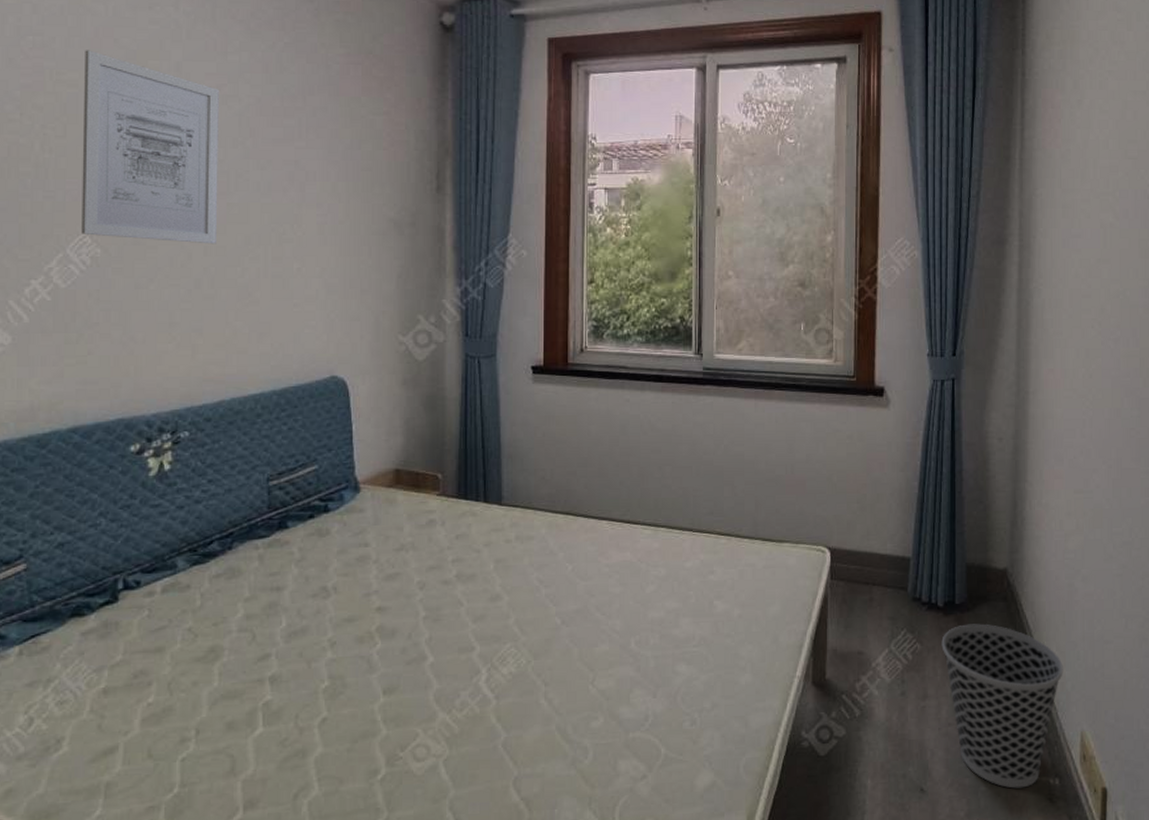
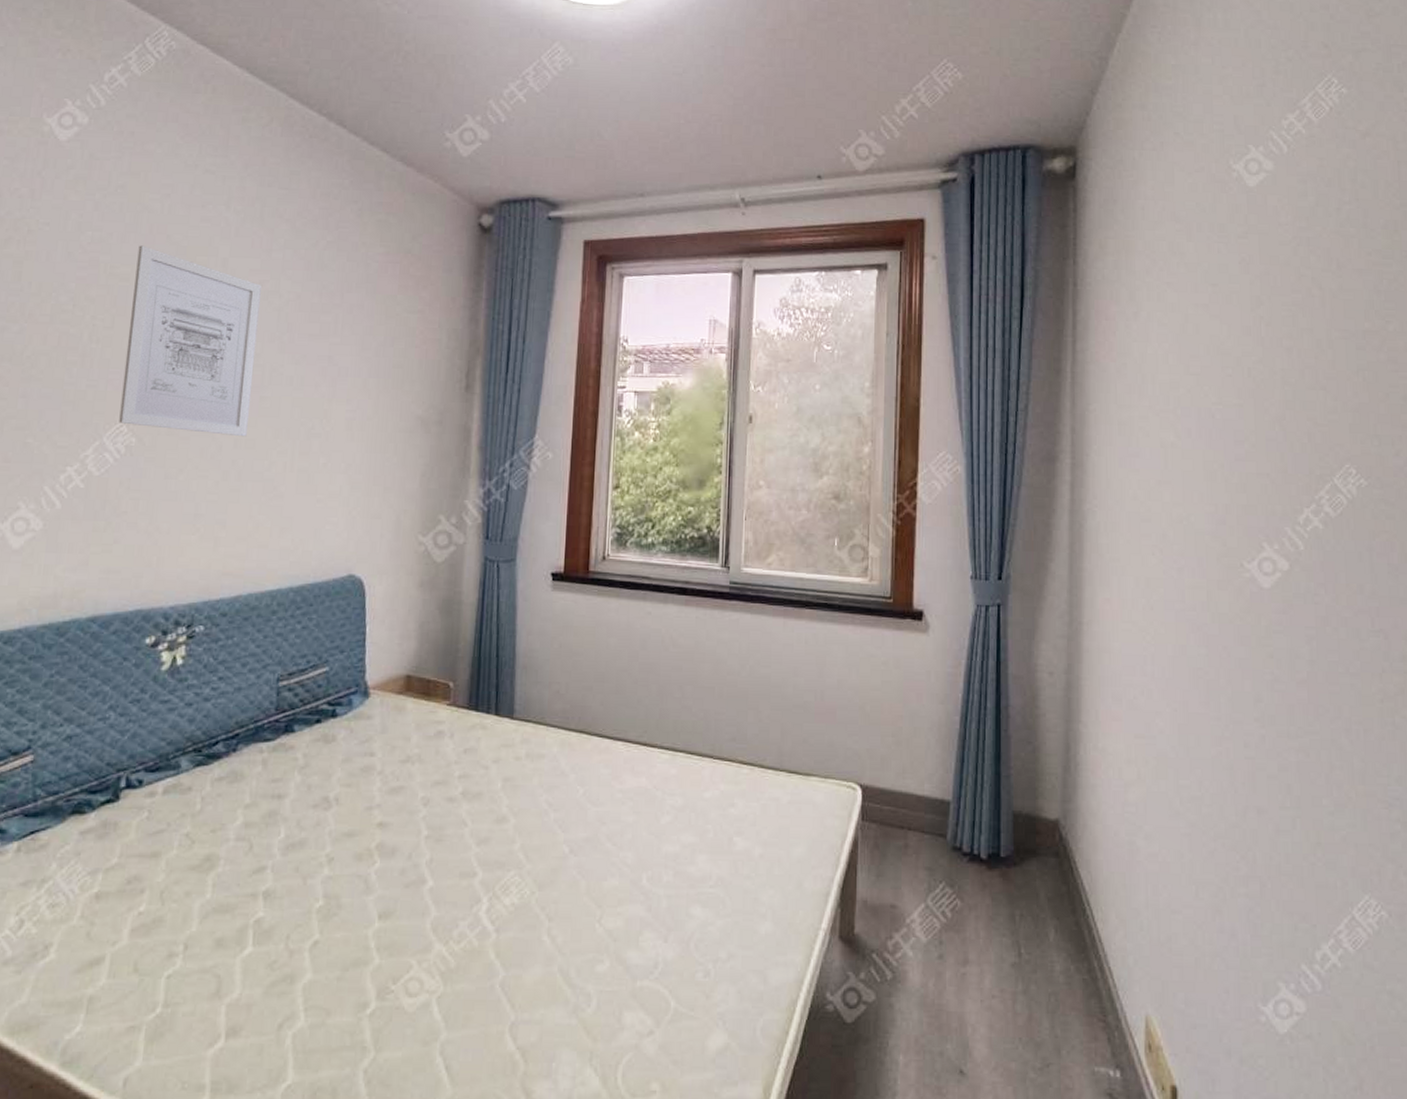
wastebasket: present [941,623,1063,789] -> none [984,881,1124,1079]

